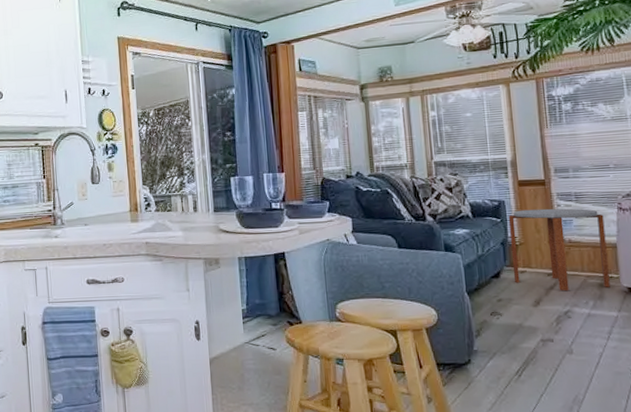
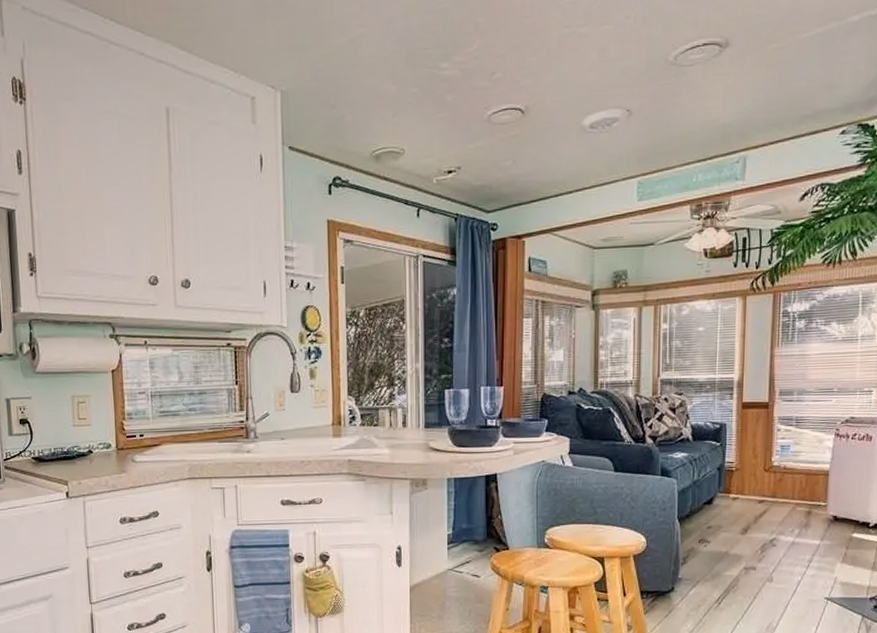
side table: present [508,208,610,291] -> none [725,433,821,519]

